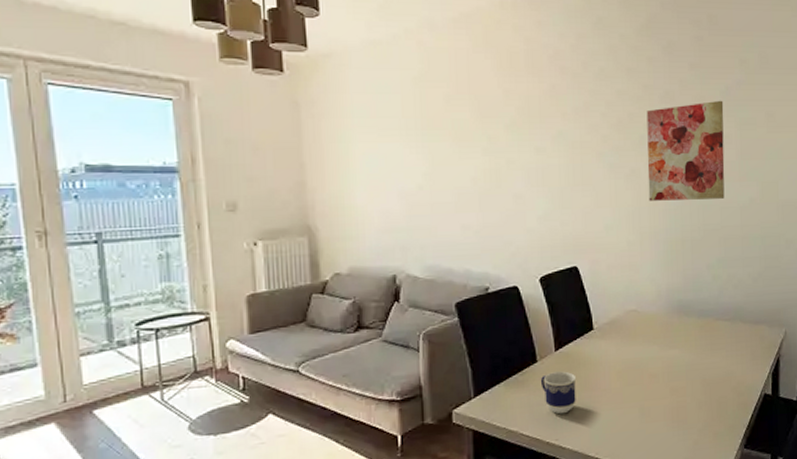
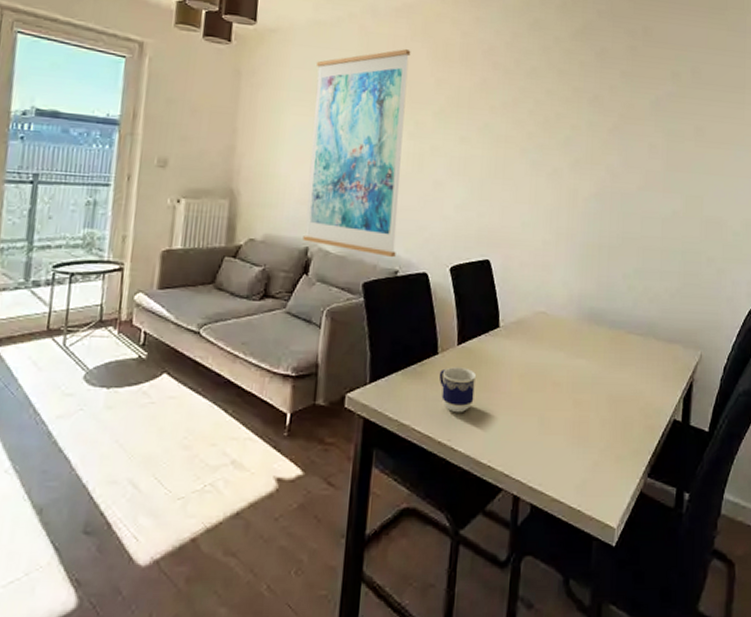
wall art: none [377,62,484,276] -> present [303,49,411,258]
wall art: present [646,100,725,201] -> none [568,109,653,208]

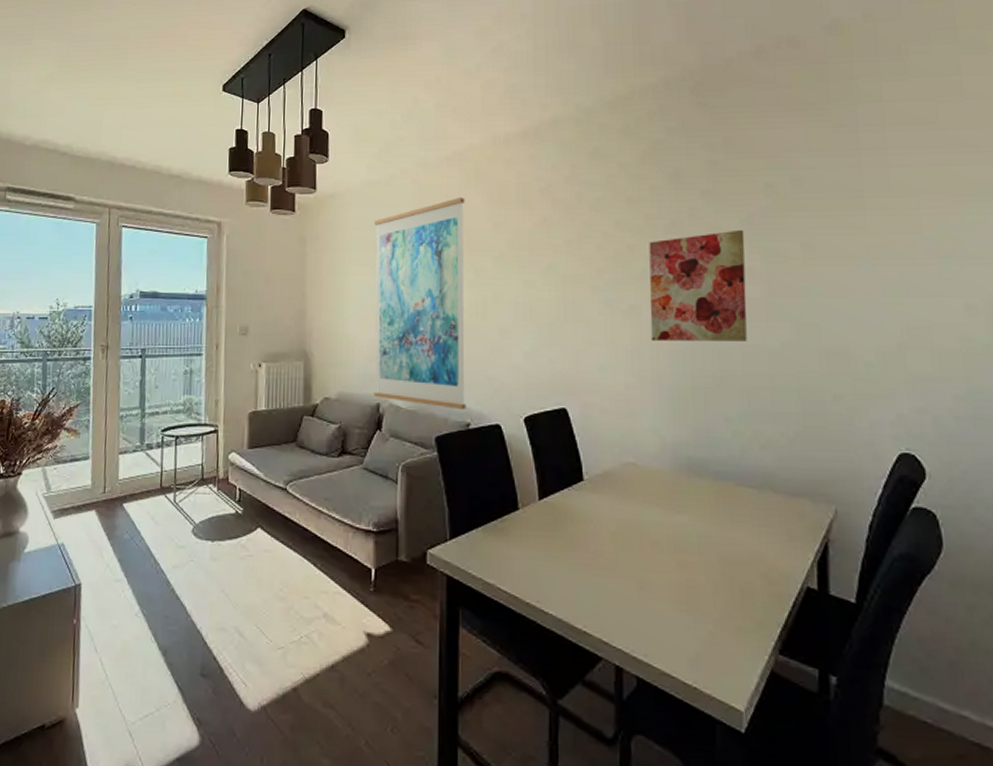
cup: present [440,367,477,413] -> none [523,523,563,573]
wall art: none [568,109,653,208] -> present [649,229,747,341]

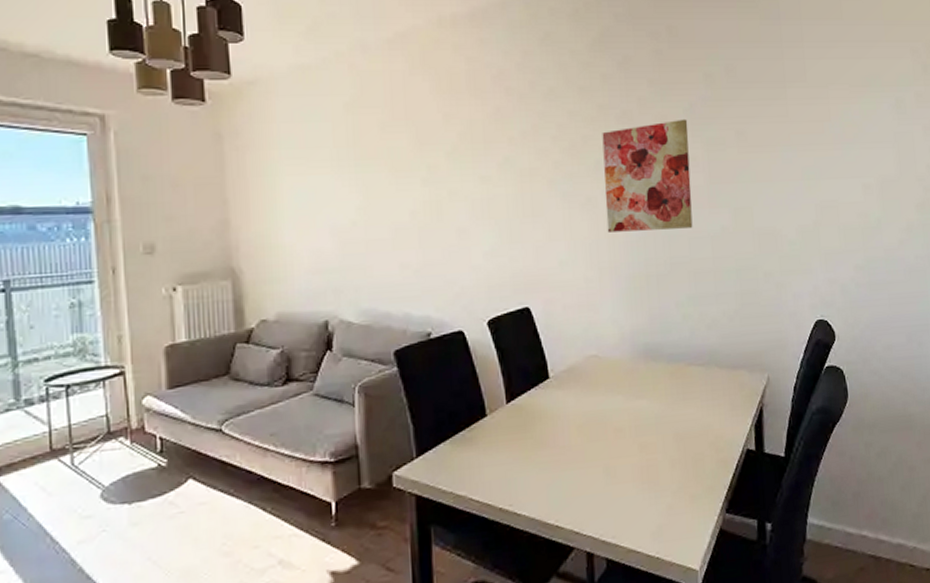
wall art: present [373,198,466,410] -> none [305,85,426,320]

